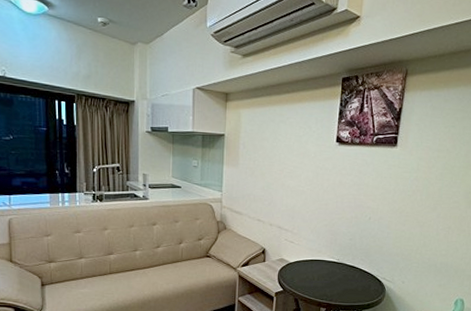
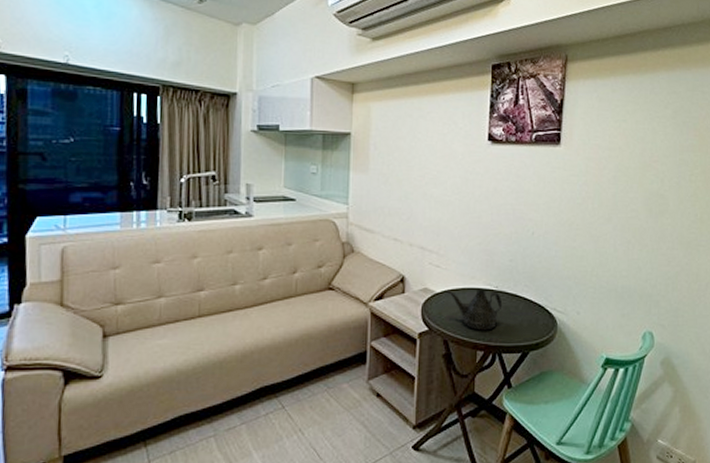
teapot: none [298,260,342,293] -> present [446,289,503,331]

